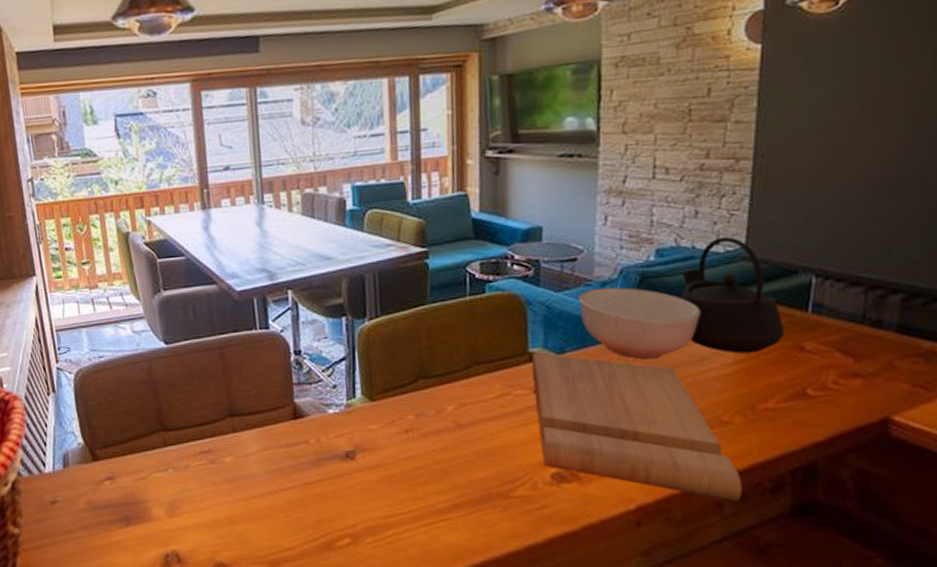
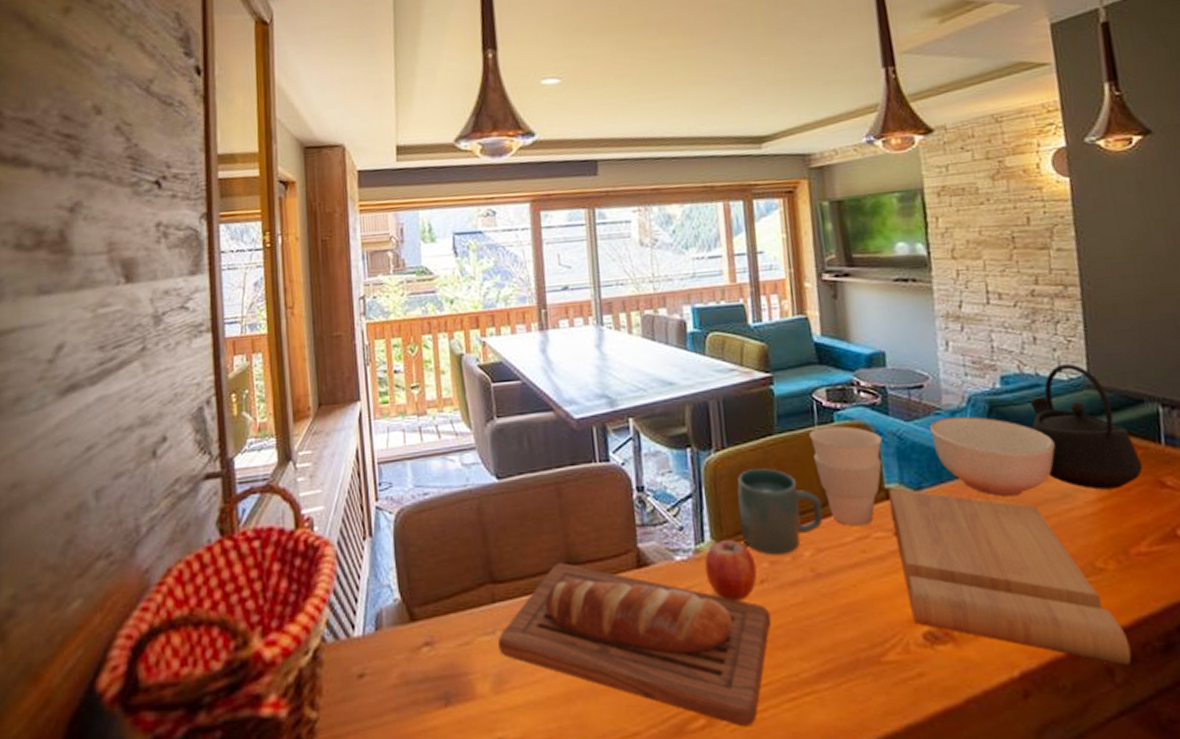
bread loaf: none [170,415,414,545] -> present [498,563,772,727]
fruit: none [355,395,403,447] -> present [704,539,757,601]
mug: none [387,334,468,408] -> present [736,468,824,554]
cup: none [460,296,531,385] -> present [809,426,882,527]

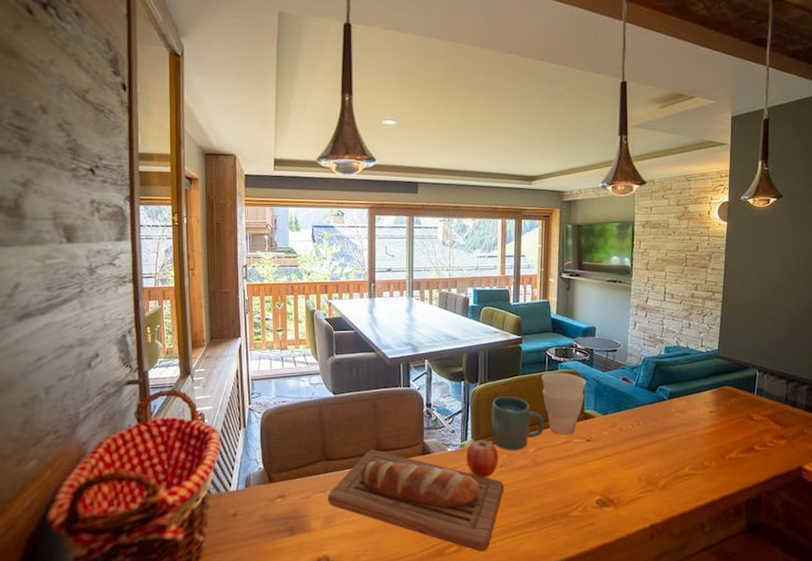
cutting board: present [888,488,1132,665] -> none [586,413,716,522]
bowl: present [929,416,1055,497] -> none [617,370,691,421]
kettle: present [1029,363,1144,490] -> none [679,342,741,420]

